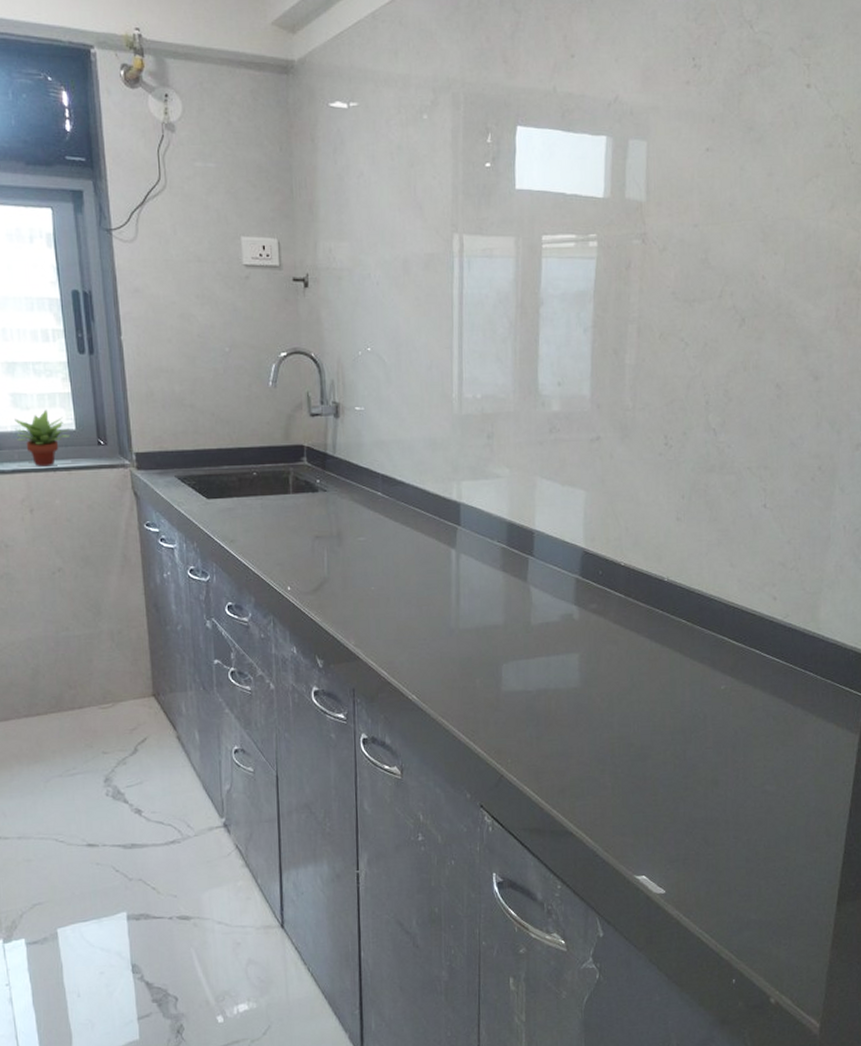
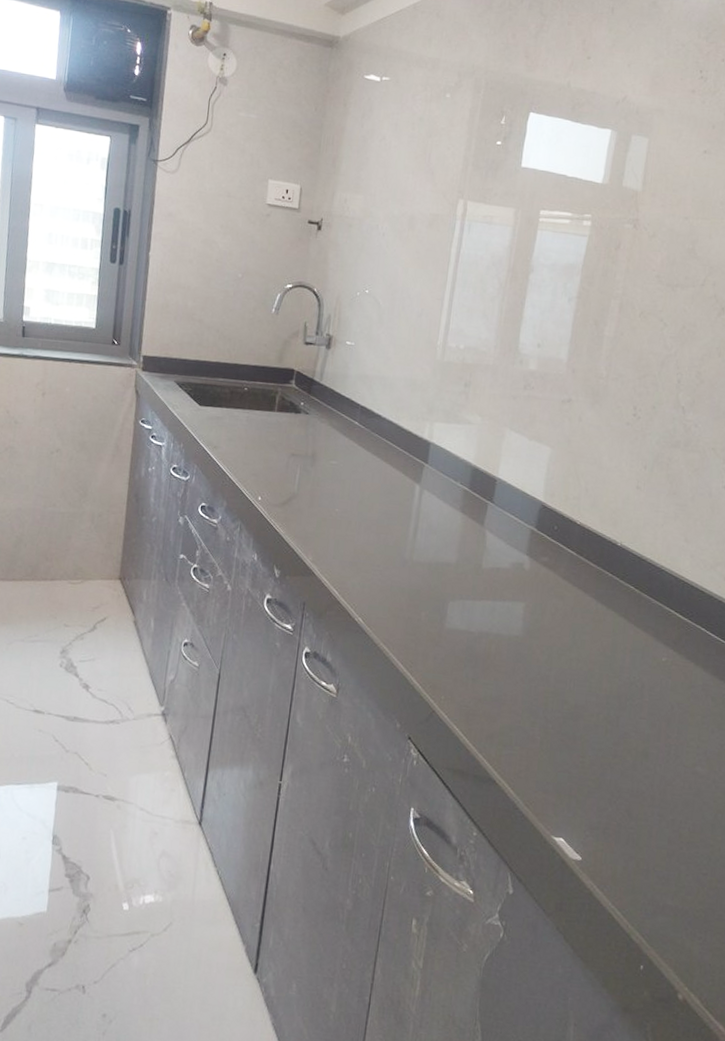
succulent plant: present [14,409,71,467] -> none [42,307,90,358]

